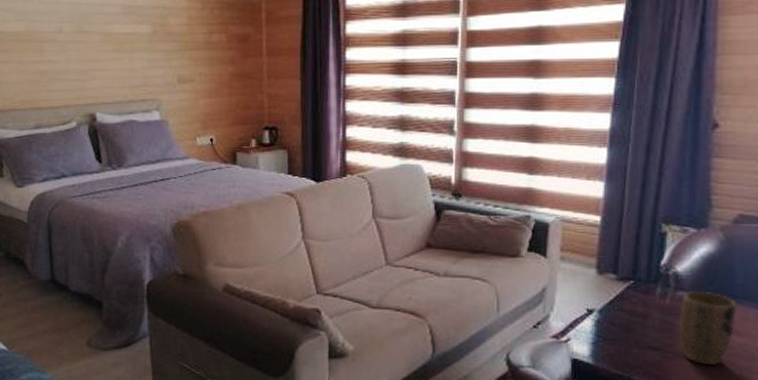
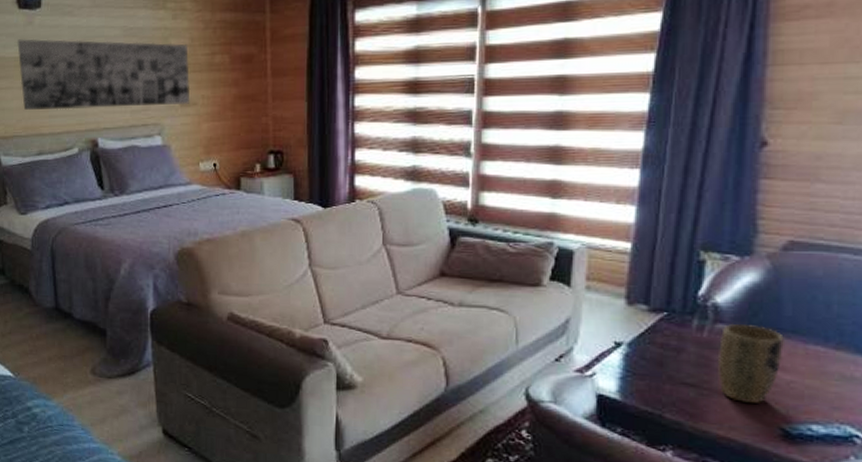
wall art: none [15,14,188,84] -> present [16,38,191,110]

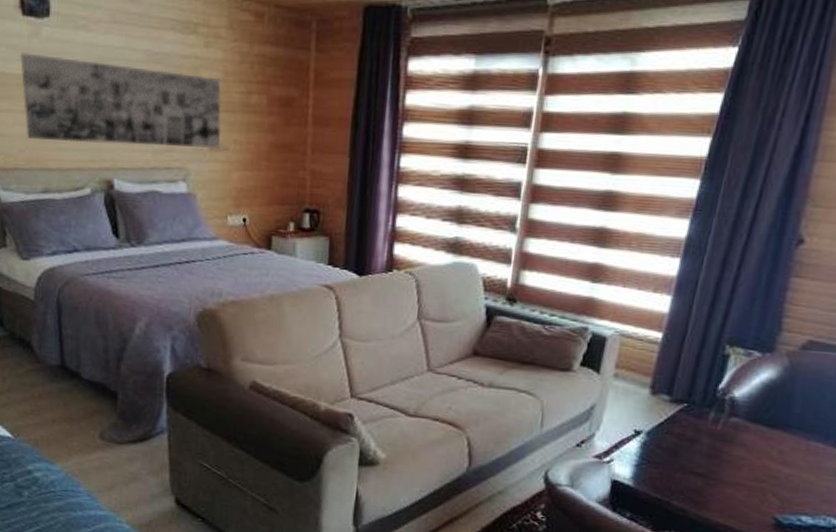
plant pot: present [717,323,784,404] -> none [725,417,790,495]

